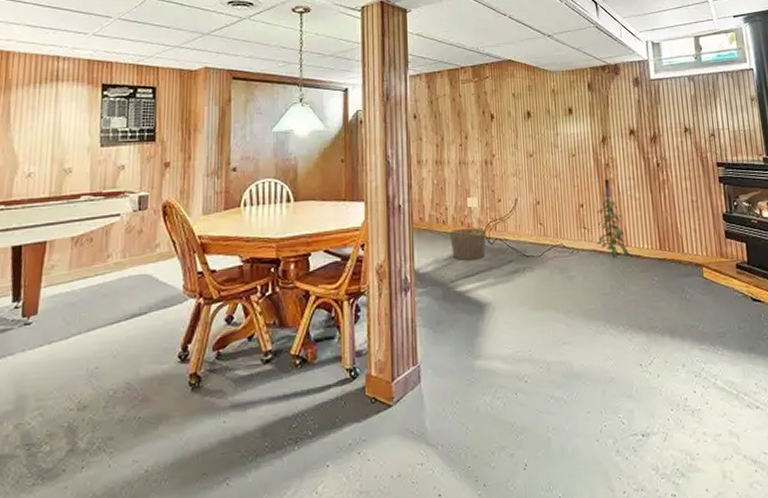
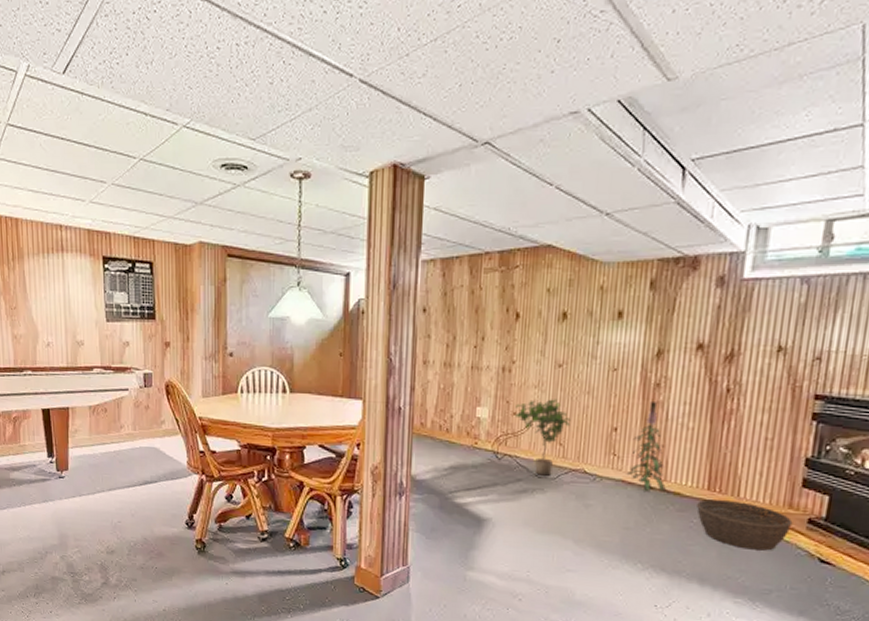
basket: present [448,227,487,261] -> none [451,438,496,475]
potted plant: none [500,184,546,256] -> present [515,399,571,477]
basket: none [655,256,726,298] -> present [696,499,793,551]

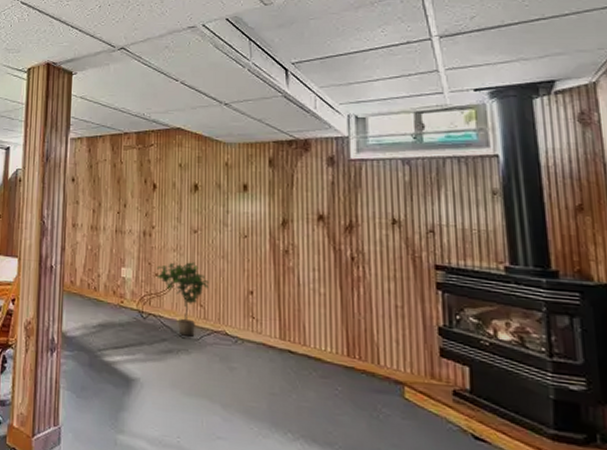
plant: present [626,400,667,492] -> none [266,266,308,357]
basket: present [696,499,793,551] -> none [339,366,438,424]

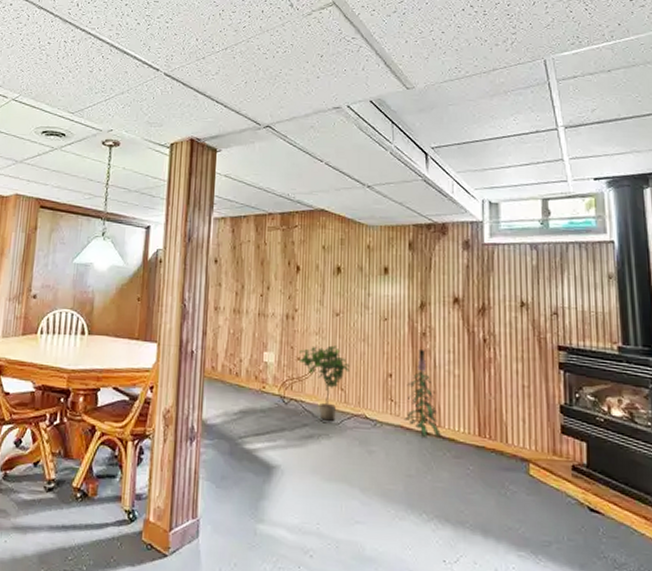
plant: none [266,266,308,357] -> present [403,348,442,438]

